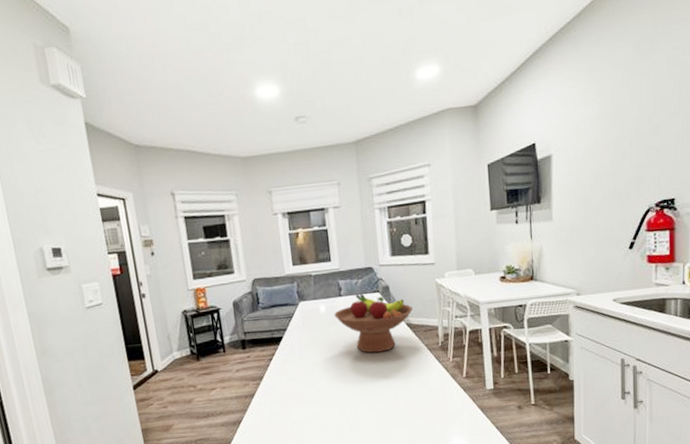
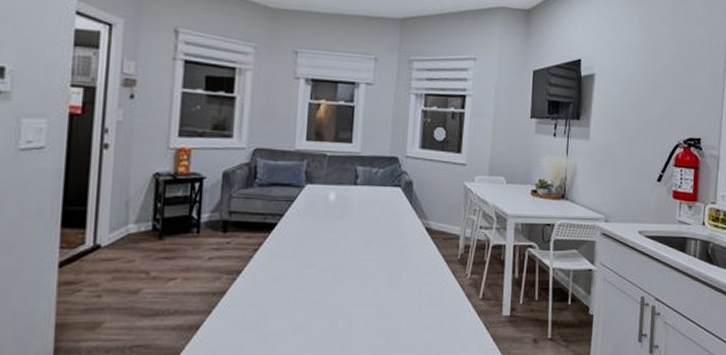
fruit bowl: present [334,293,413,353] -> none [344,185,435,258]

